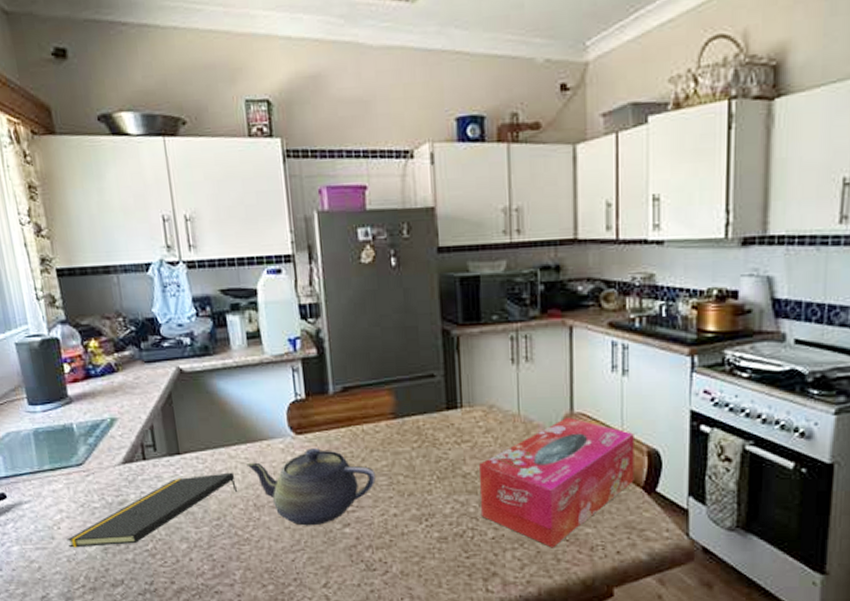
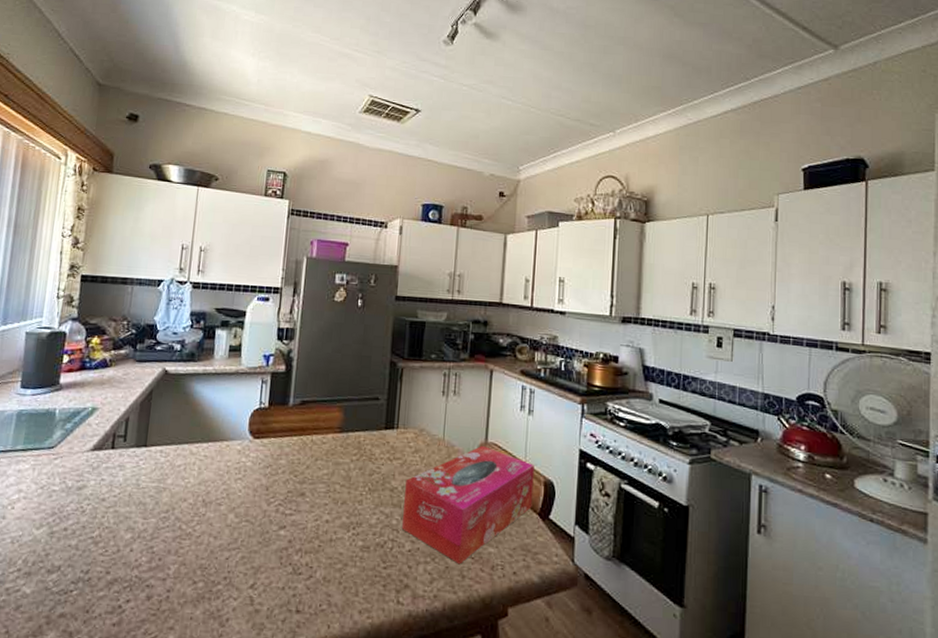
notepad: present [66,472,238,548] -> none [17,467,192,530]
teapot: present [246,448,377,526] -> none [204,452,317,526]

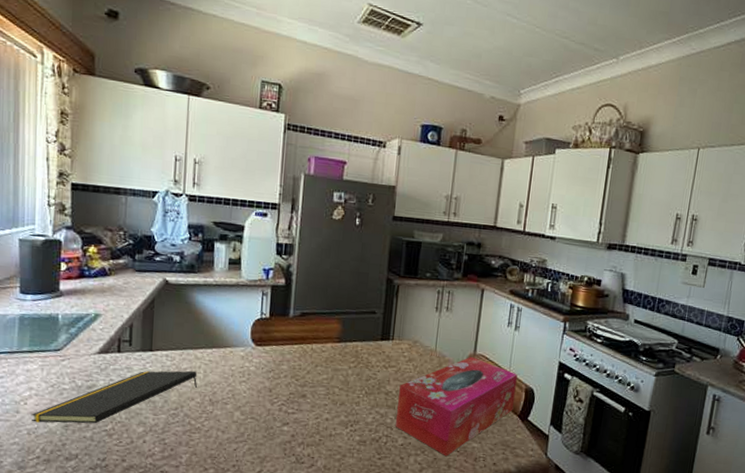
notepad: none [17,467,192,530] -> present [31,370,198,424]

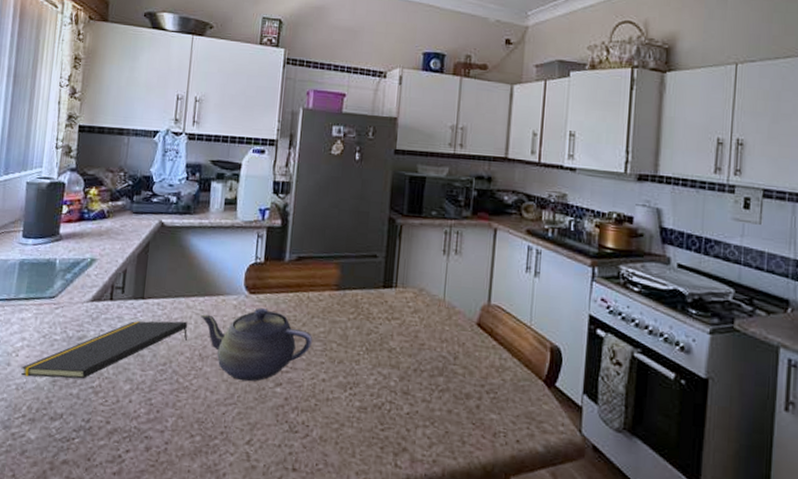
teapot: none [209,358,317,422] -> present [200,308,313,382]
tissue box: present [395,356,518,457] -> none [399,307,540,430]

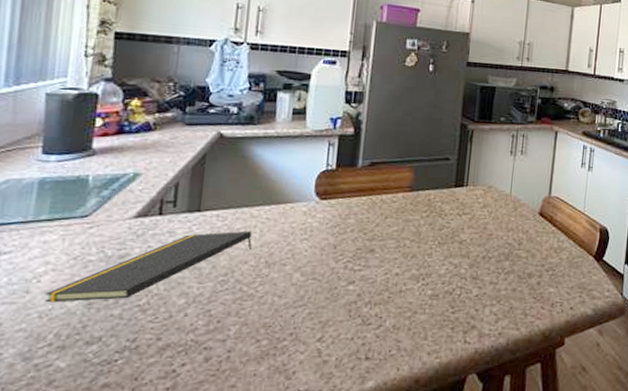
teapot: present [200,308,313,382] -> none [266,212,387,283]

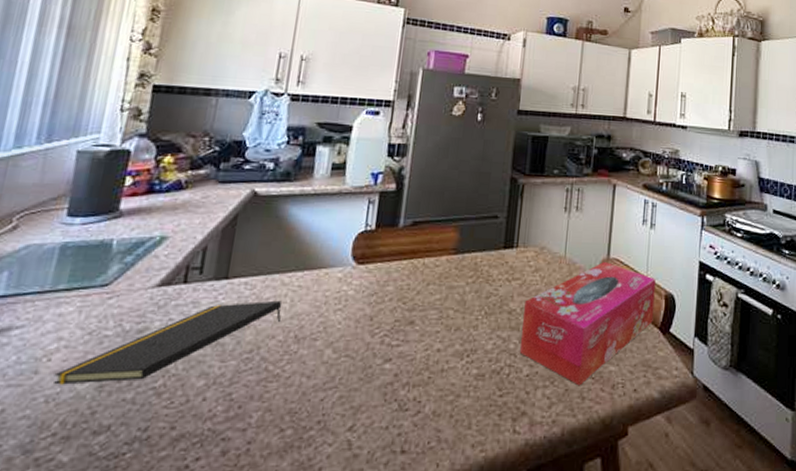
tissue box: none [469,199,592,305] -> present [519,261,656,386]

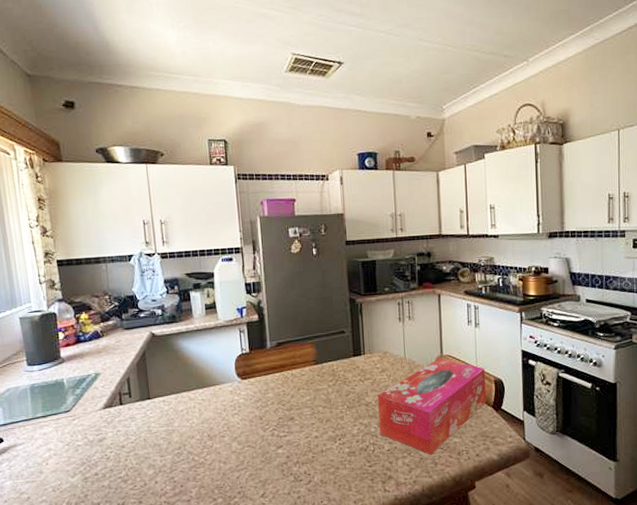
notepad: present [53,300,283,385] -> none [53,411,196,480]

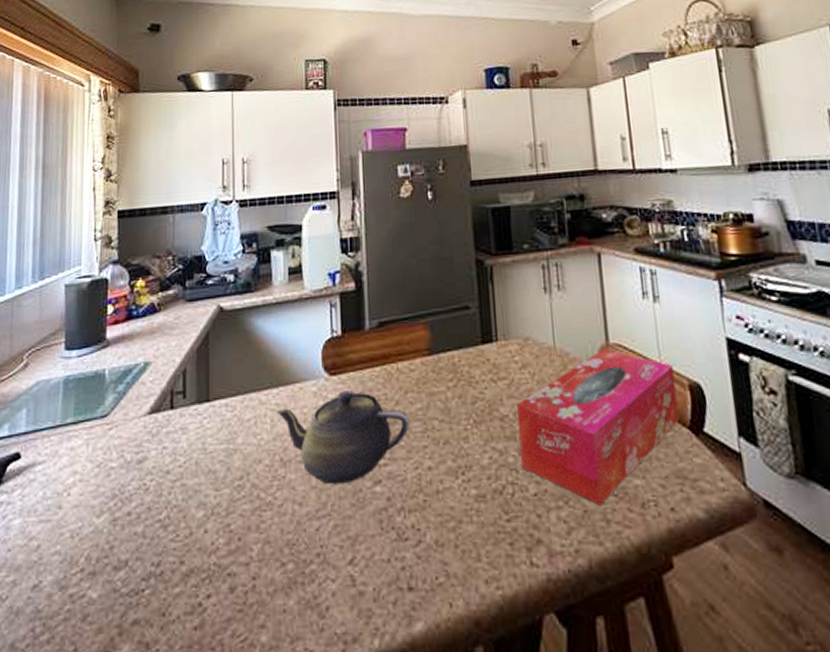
teapot: none [203,389,302,450] -> present [277,390,411,485]

